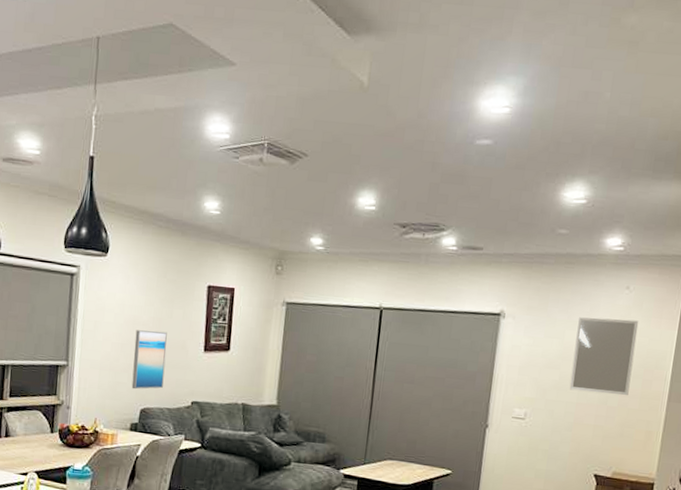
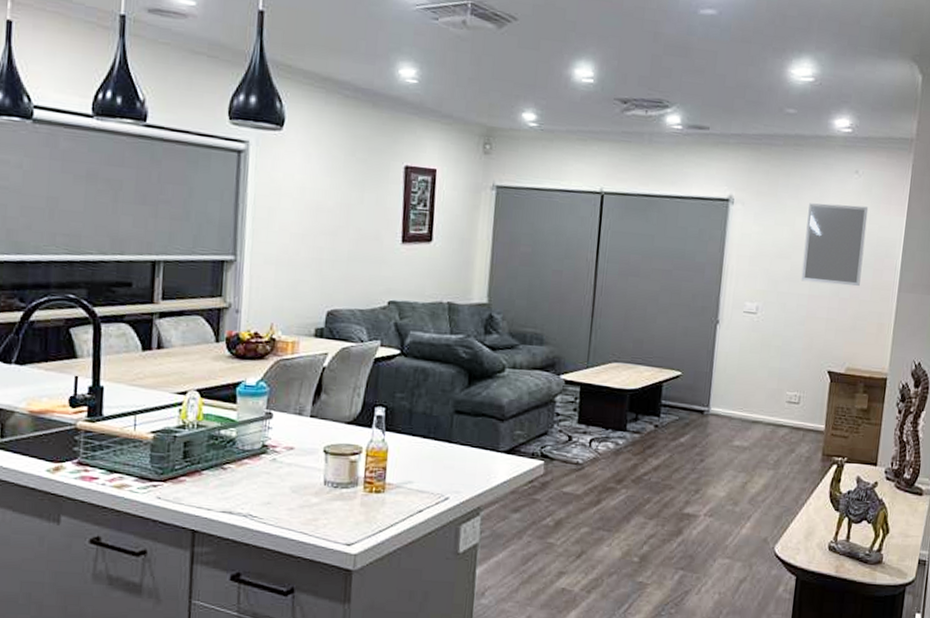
wall art: present [131,330,167,390] -> none [315,217,358,288]

